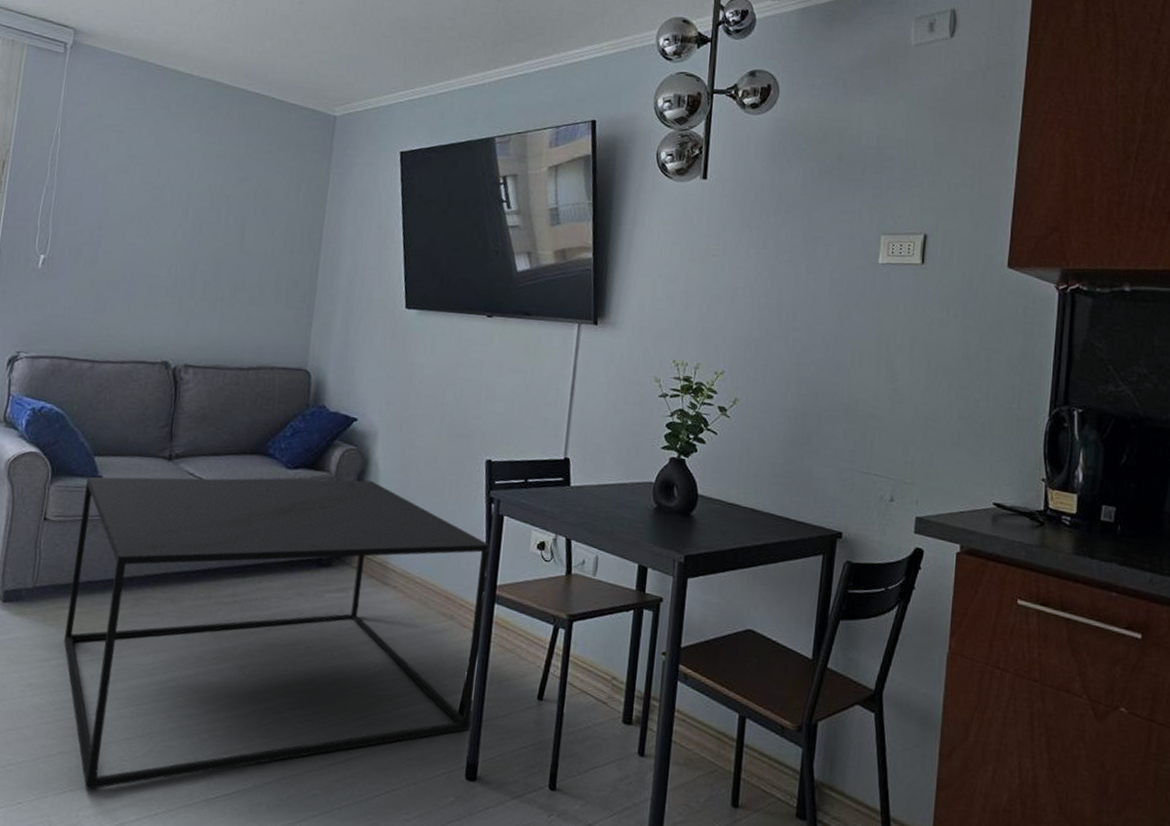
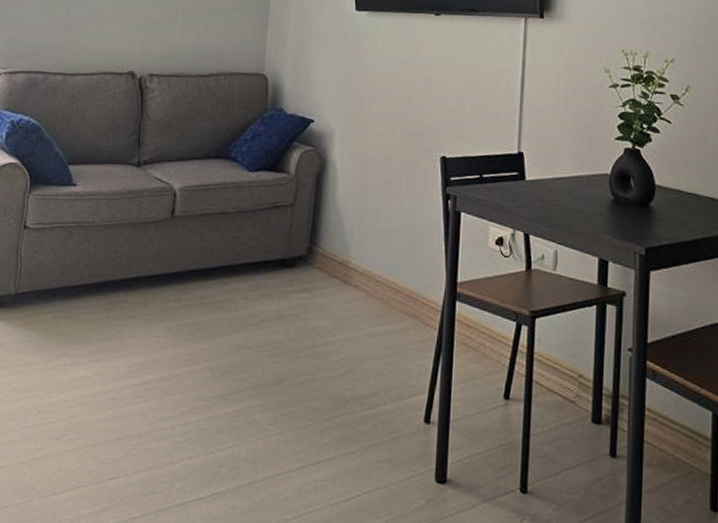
coffee table: present [64,476,491,790] -> none [45,180,450,494]

